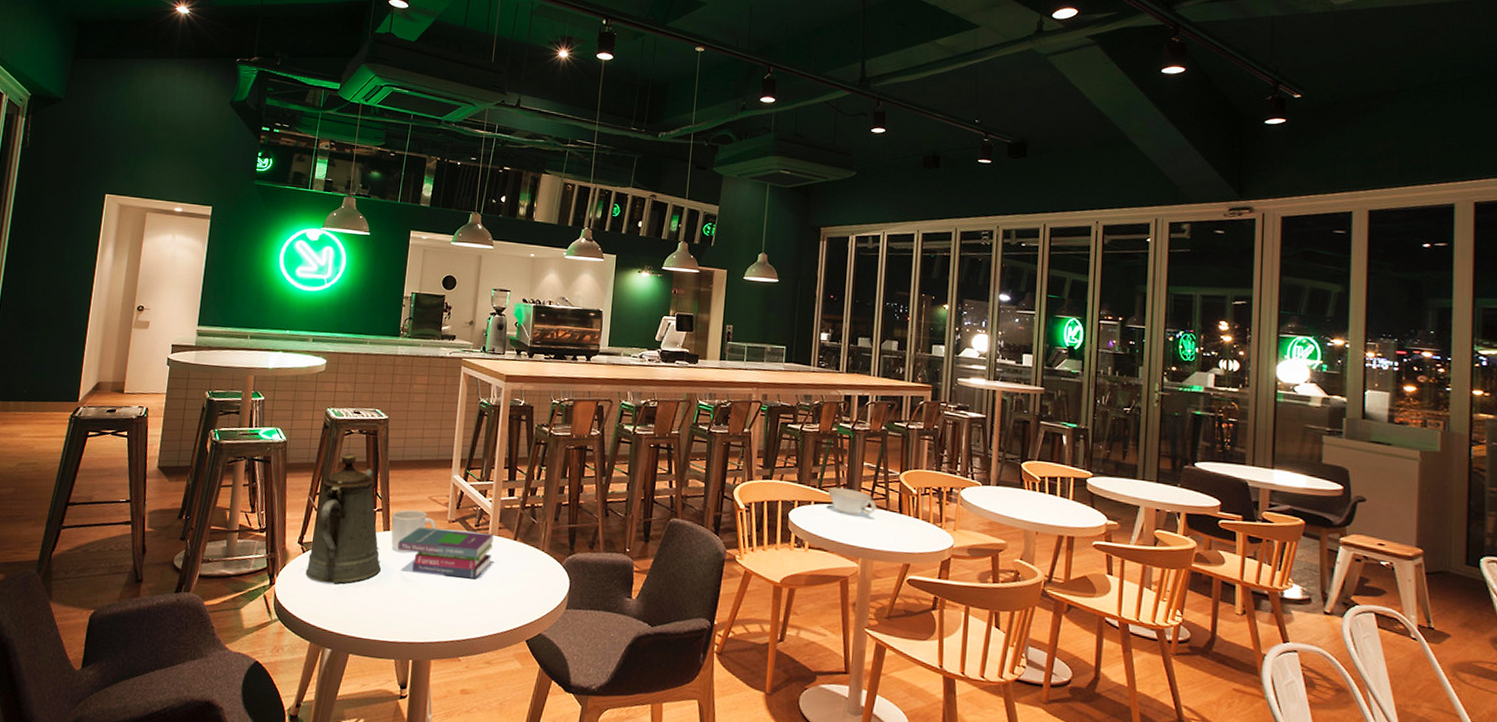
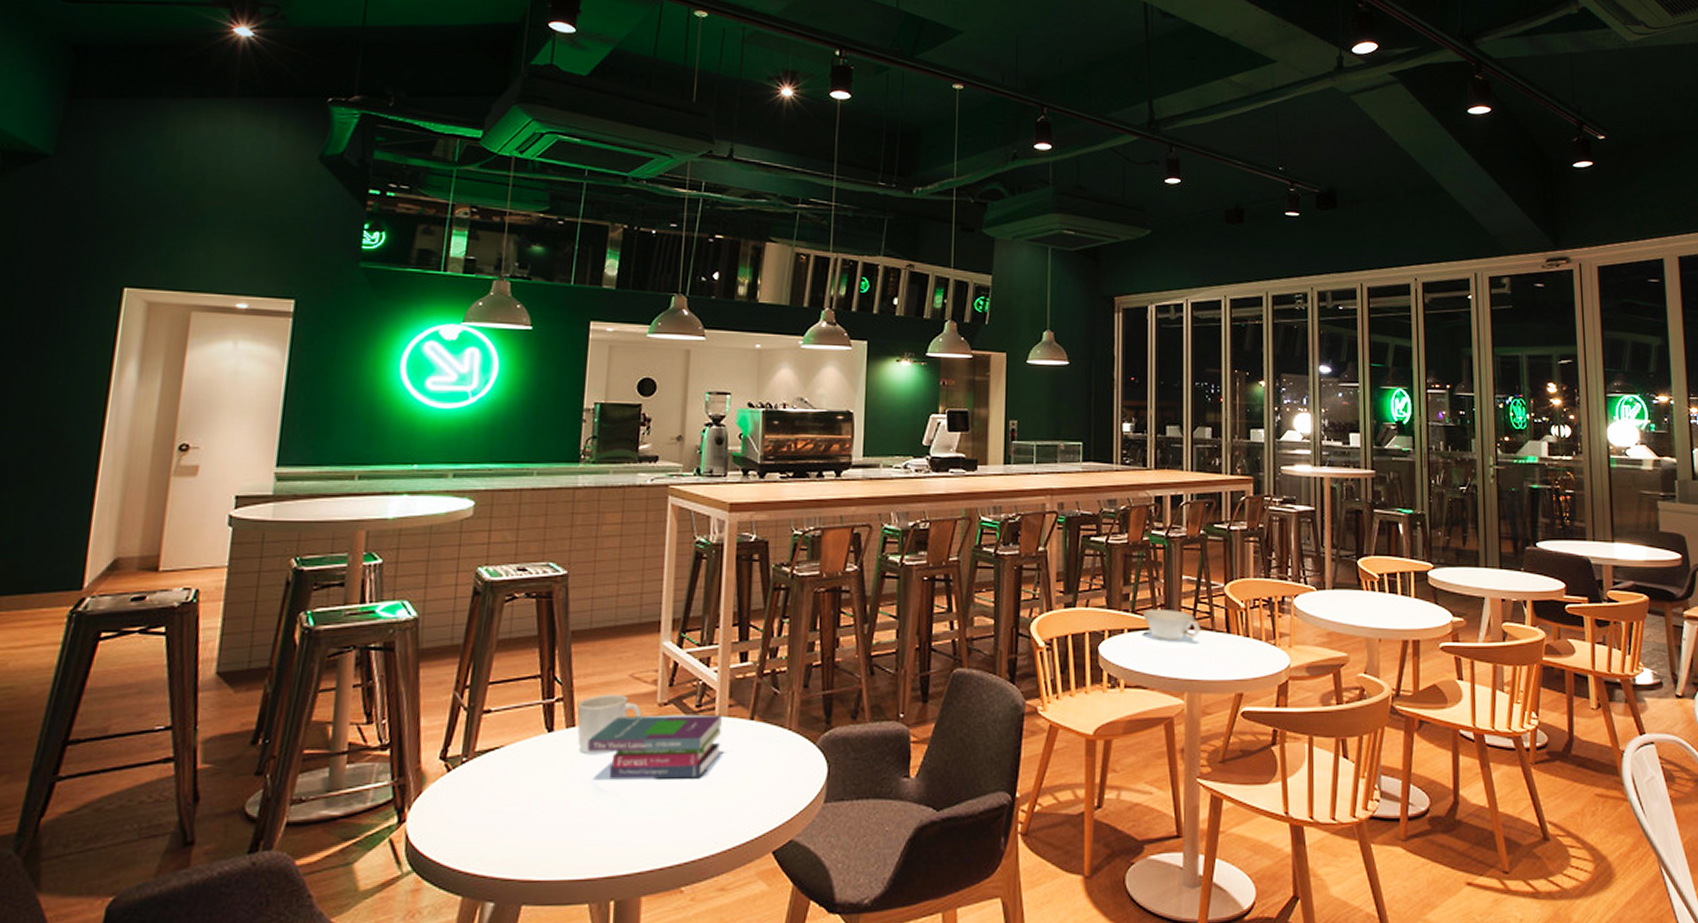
coffee pot: present [305,453,381,584] -> none [452,626,564,811]

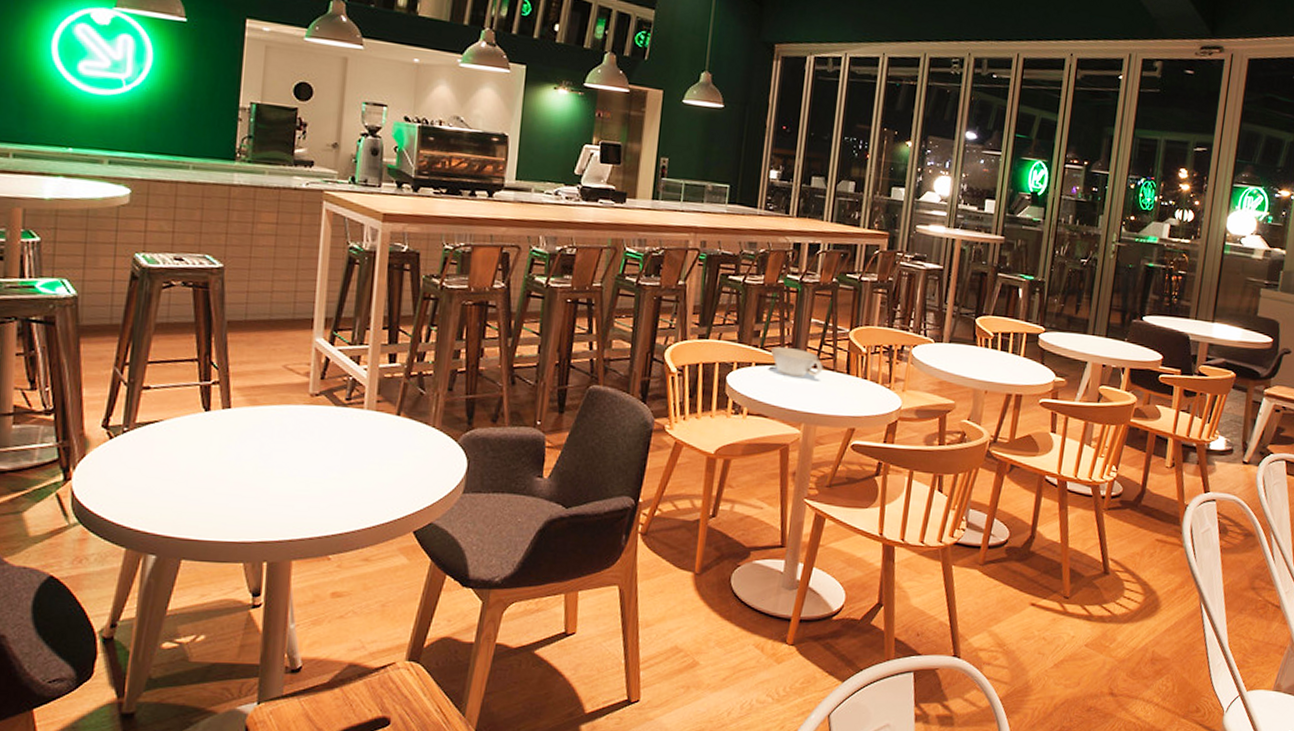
mug: present [576,694,643,753] -> none [232,381,295,434]
books: present [587,716,722,780] -> none [242,402,370,463]

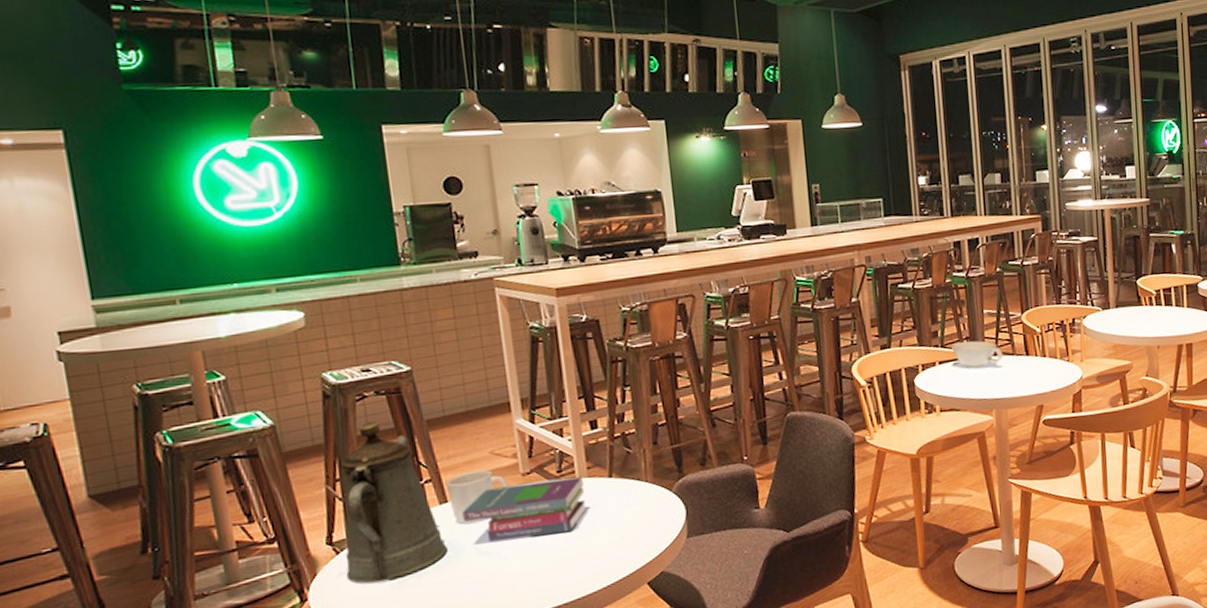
coffee pot: none [114,311,220,476] -> present [340,421,447,584]
mug: none [232,381,295,434] -> present [445,469,509,524]
books: none [242,402,370,463] -> present [462,477,586,543]

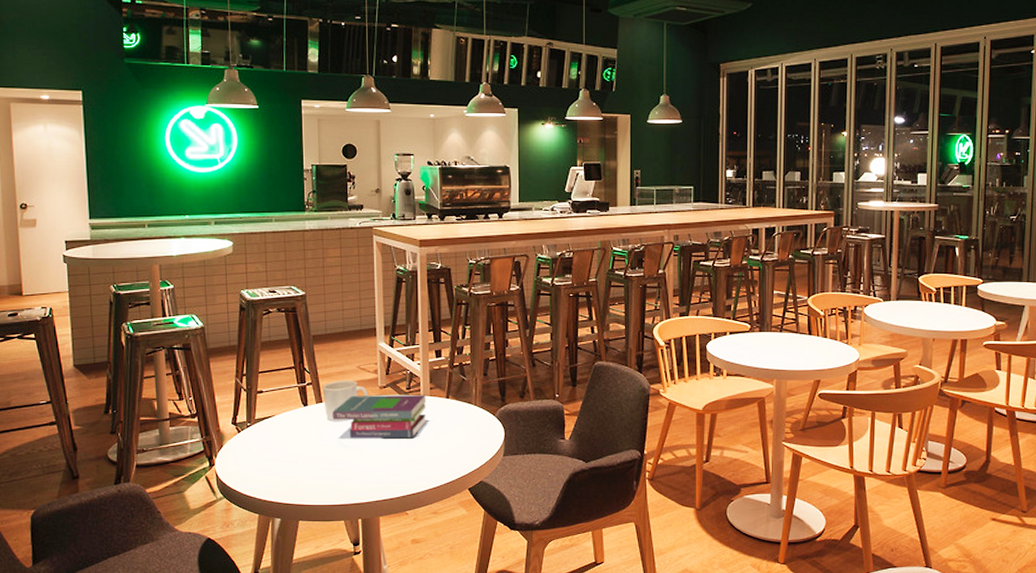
coffee pot: present [340,421,447,584] -> none [244,332,318,458]
cup: present [950,341,1003,368] -> none [741,317,788,341]

